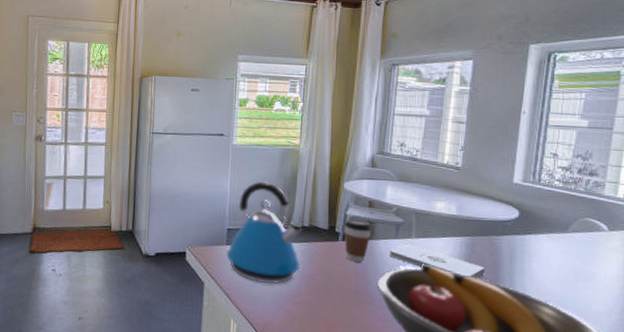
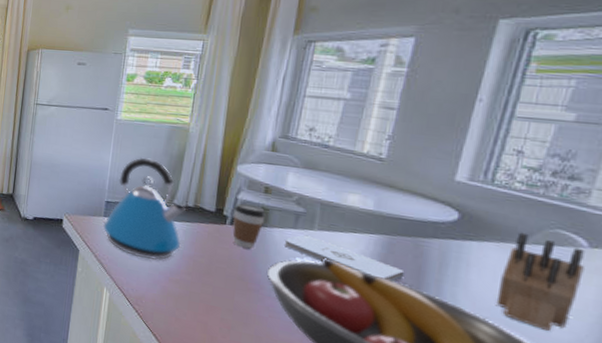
knife block: none [552,223,607,306] -> present [496,232,585,331]

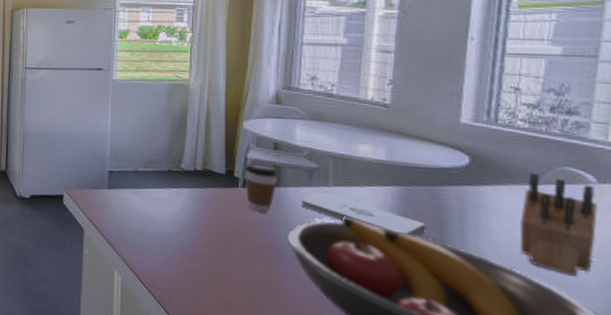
kettle: present [102,157,186,260] -> none [107,119,194,234]

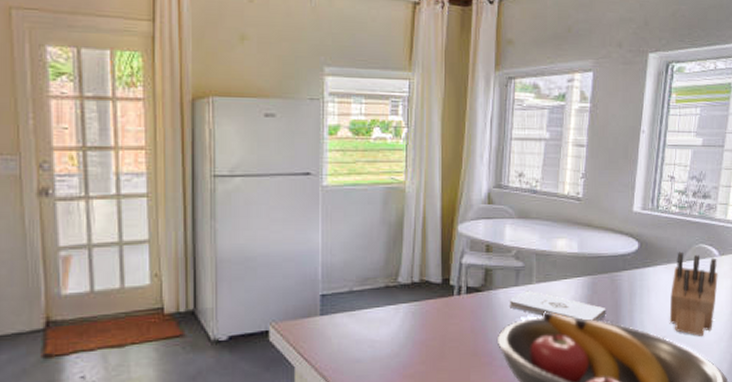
coffee cup: present [244,162,278,213] -> none [459,267,490,319]

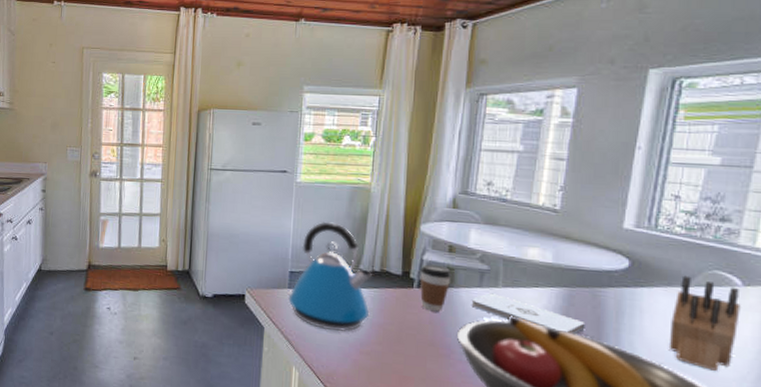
kettle: none [319,231,411,358] -> present [287,221,372,332]
coffee cup: none [459,267,490,319] -> present [419,264,452,312]

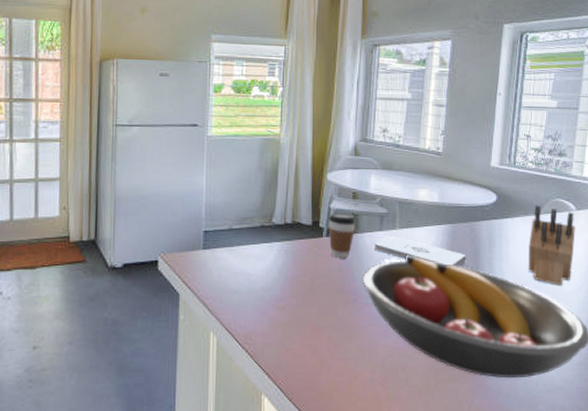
kettle: present [287,221,372,332] -> none [202,176,284,289]

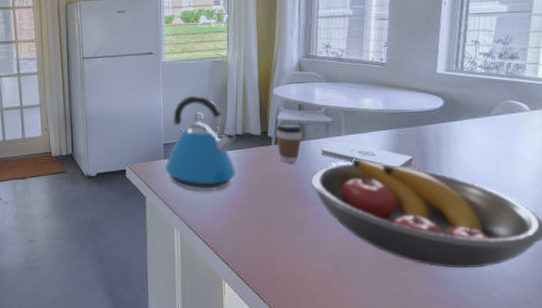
kettle: none [202,176,284,289] -> present [163,95,236,192]
knife block: present [528,205,575,286] -> none [478,107,529,183]

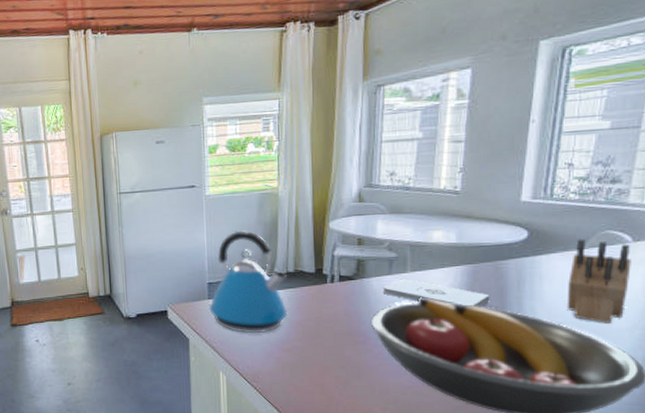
coffee cup: present [276,122,303,164] -> none [332,259,362,303]
knife block: none [478,107,529,183] -> present [566,239,631,323]

